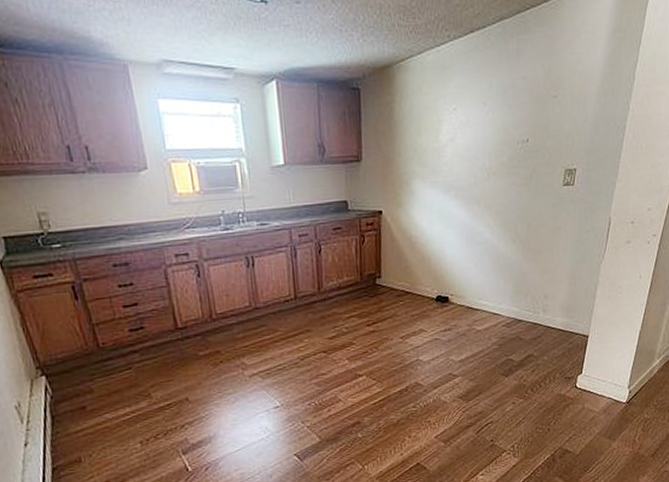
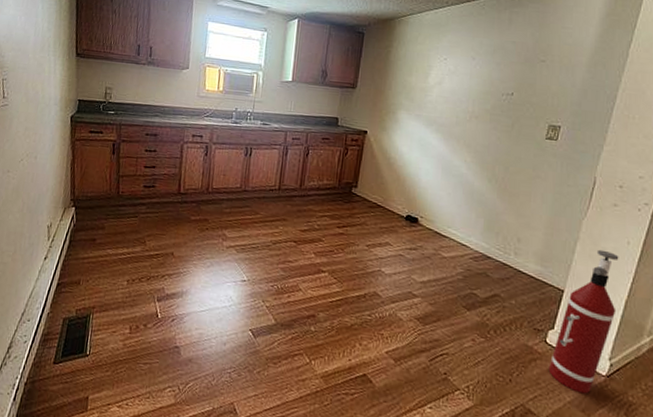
fire extinguisher: none [579,288,633,424] -> present [548,249,619,394]

